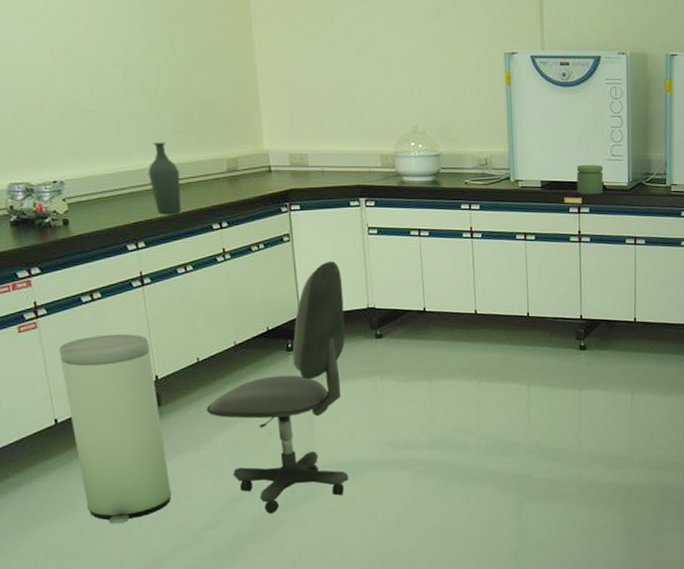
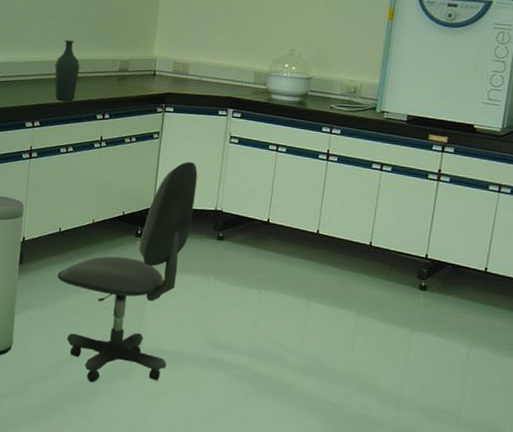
jar: present [576,164,604,195] -> none [443,104,477,137]

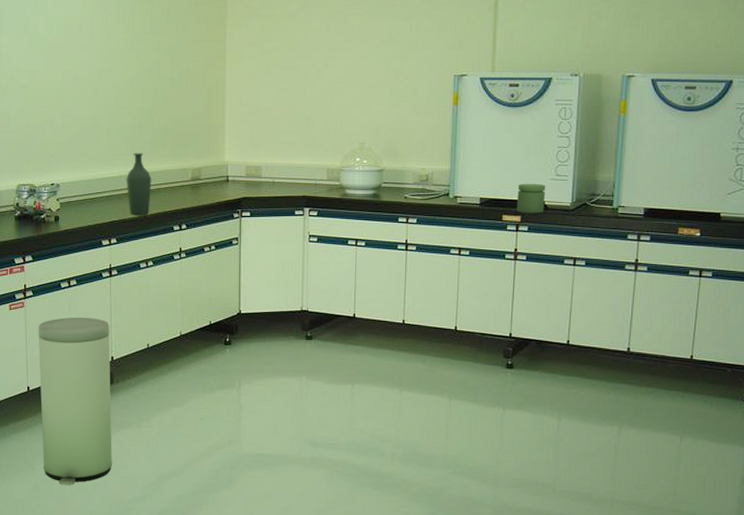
office chair: present [57,161,198,383] -> none [150,264,280,495]
jar: none [443,104,477,137] -> present [516,183,546,214]

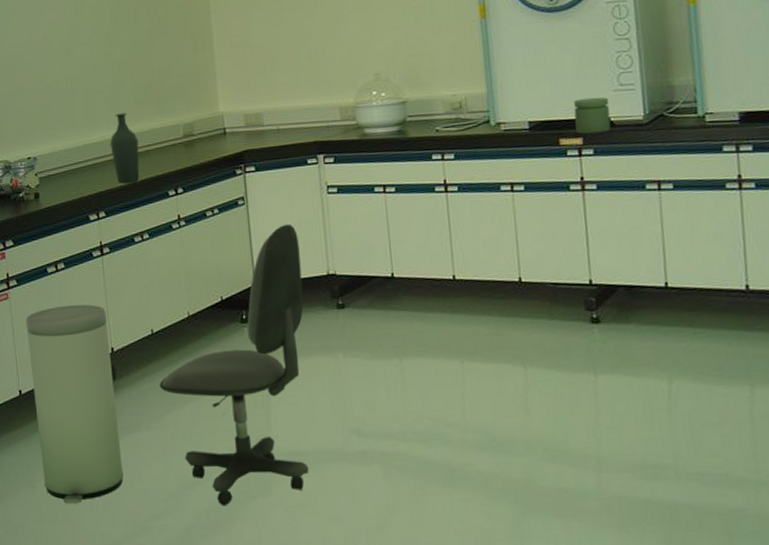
office chair: none [150,264,280,495] -> present [159,223,309,506]

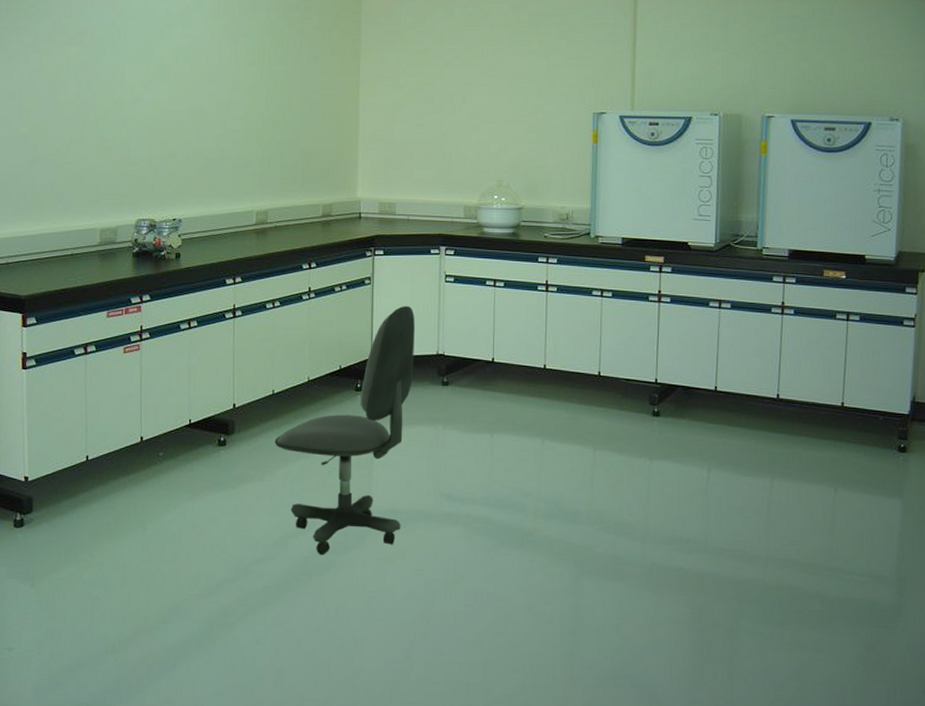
pedal bin: present [25,304,123,504] -> none [154,361,233,546]
bottle: present [109,112,140,185] -> none [253,187,280,254]
jar: present [573,97,611,135] -> none [659,223,689,254]

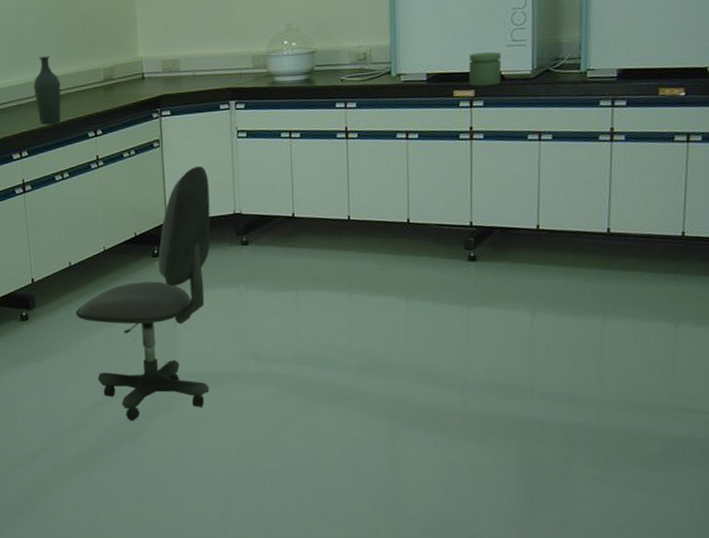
bottle: none [253,187,280,254] -> present [33,56,61,125]
jar: none [659,223,689,254] -> present [468,51,502,87]

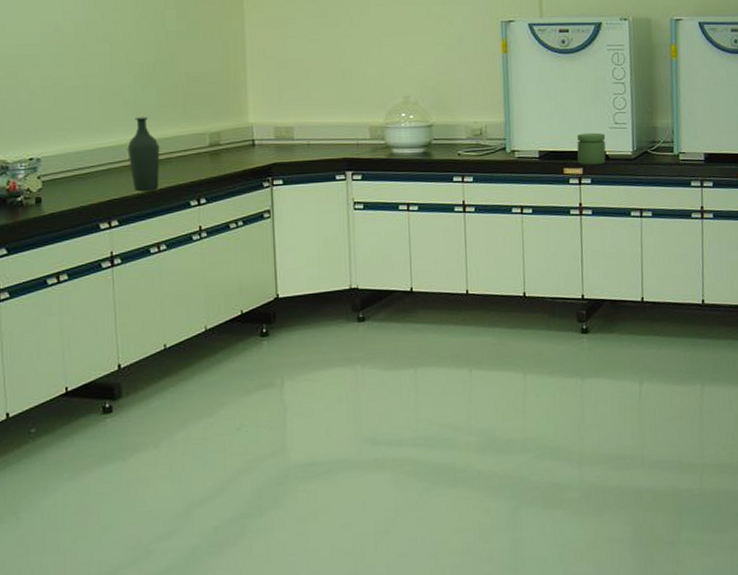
office chair: present [75,165,211,421] -> none [170,238,325,523]

